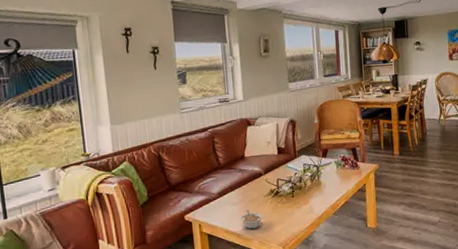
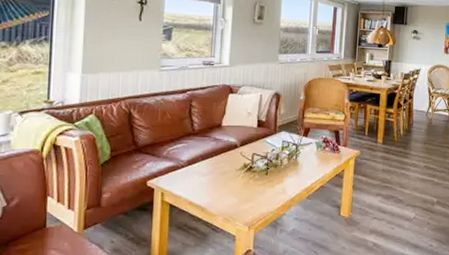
legume: present [239,209,263,230] -> none [206,182,232,204]

